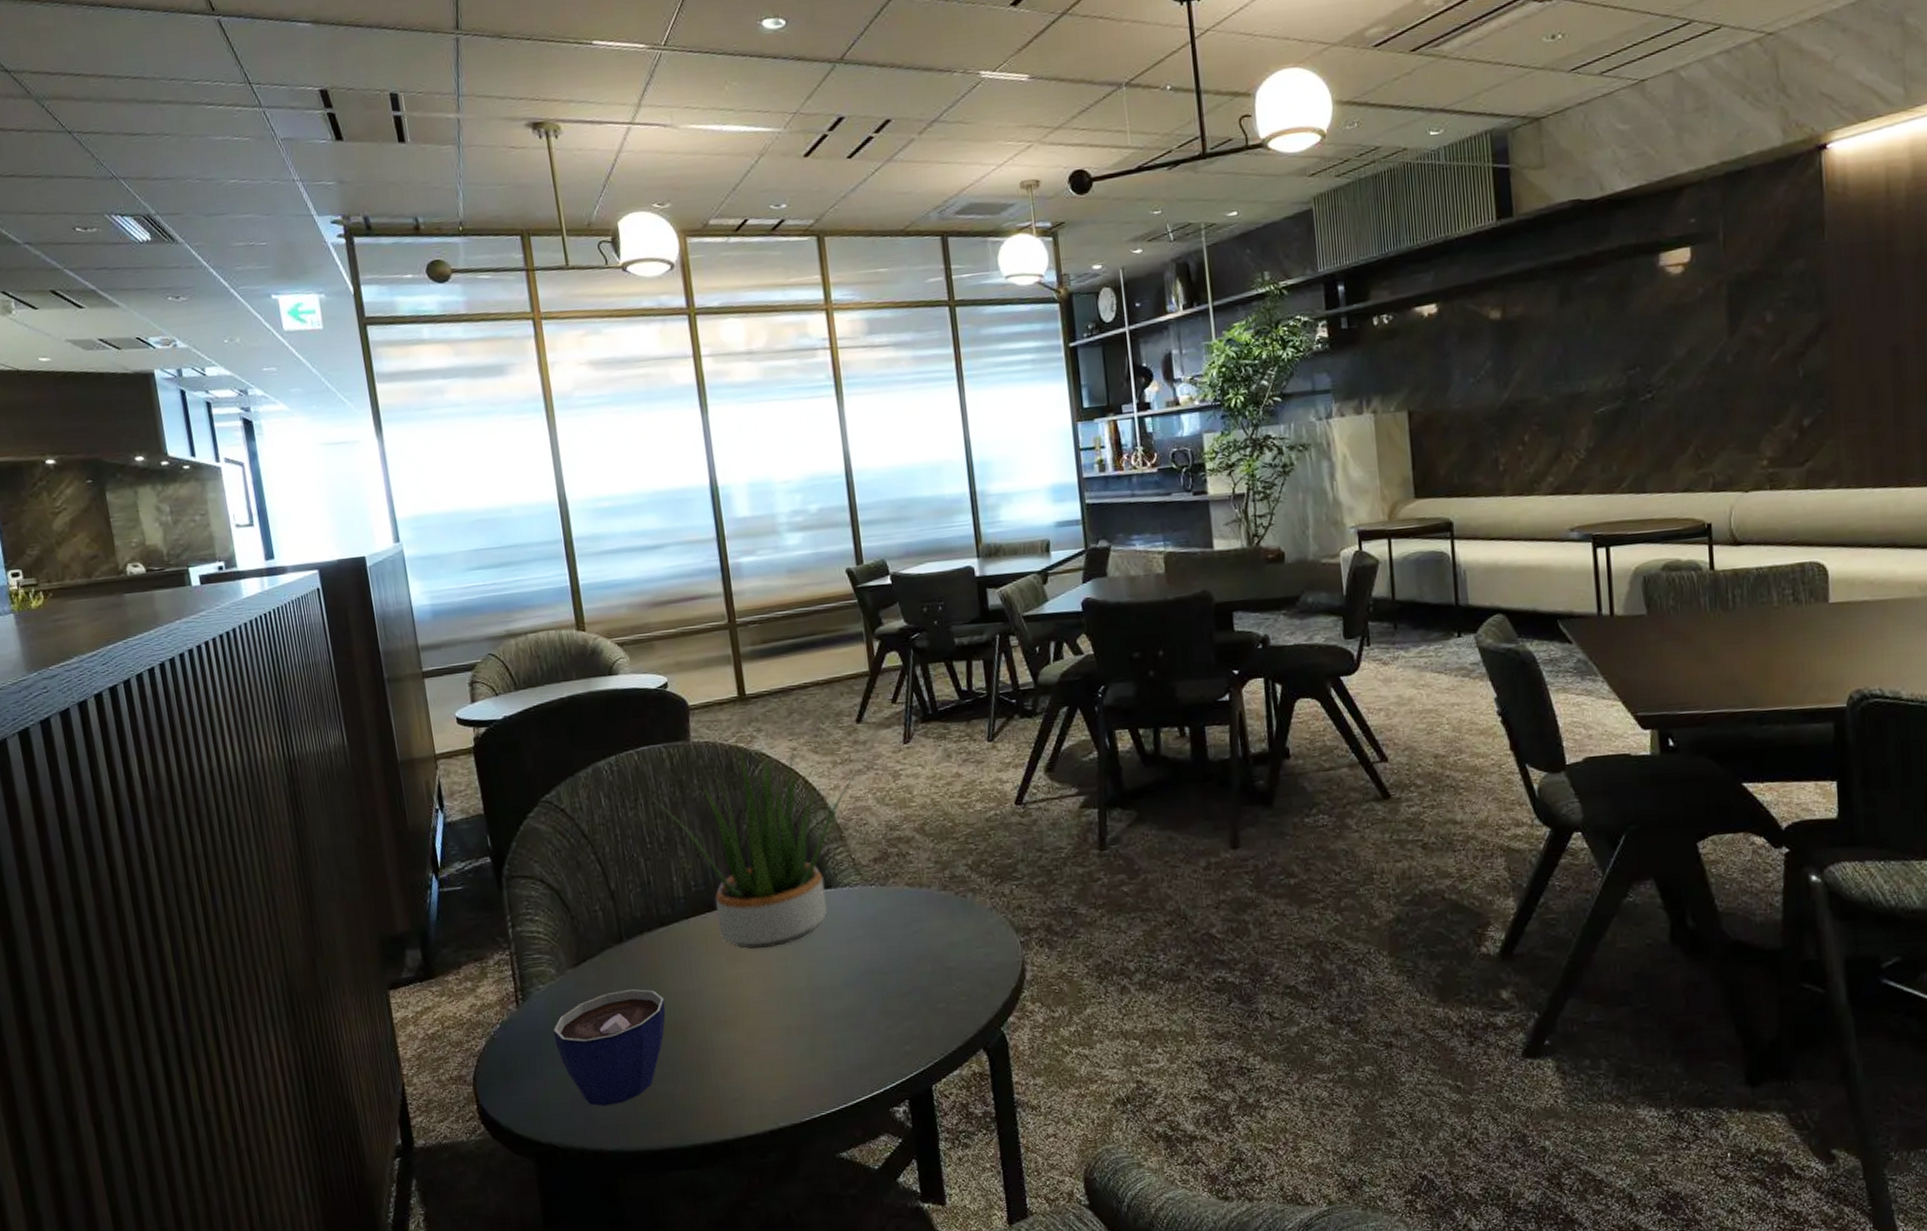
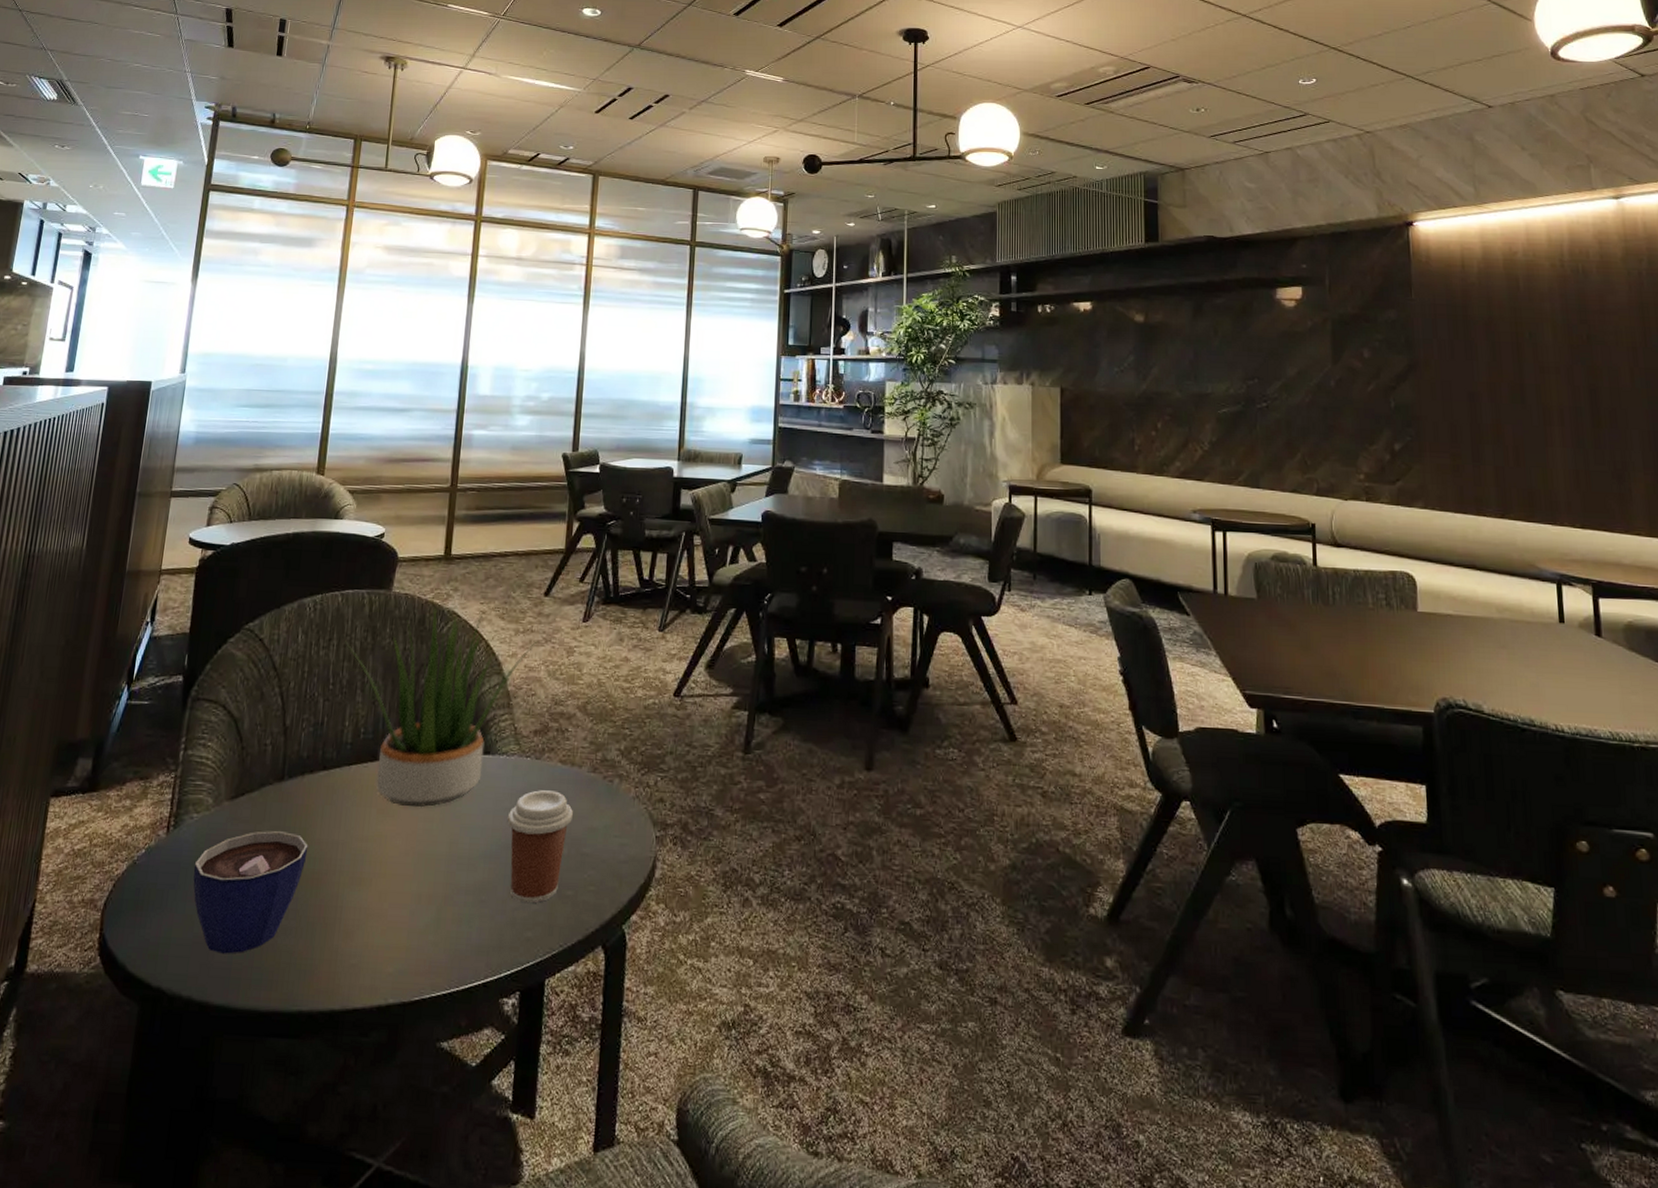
coffee cup: none [862,913,931,1021] -> present [507,790,573,904]

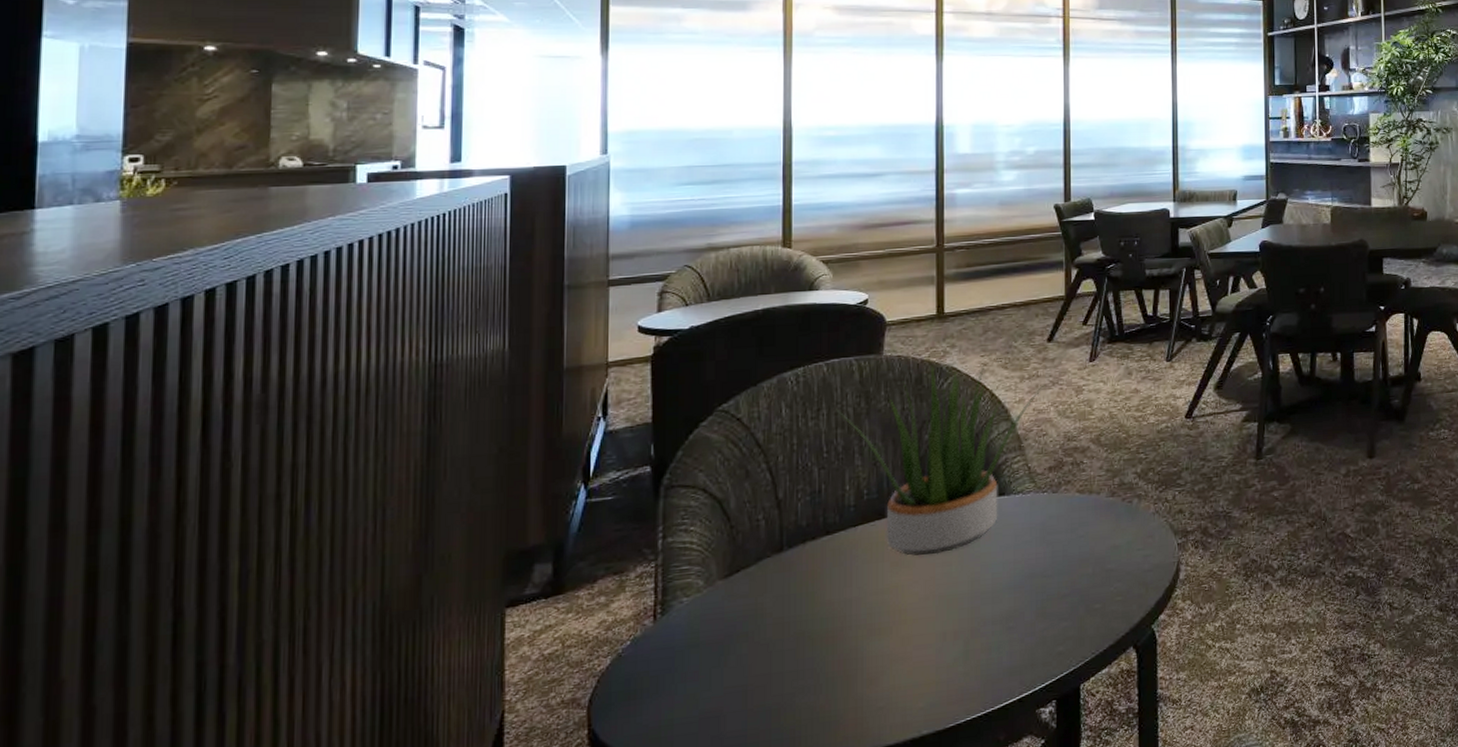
cup: present [193,830,308,954] -> none [690,598,819,724]
coffee cup: present [507,790,573,904] -> none [1028,518,1095,623]

